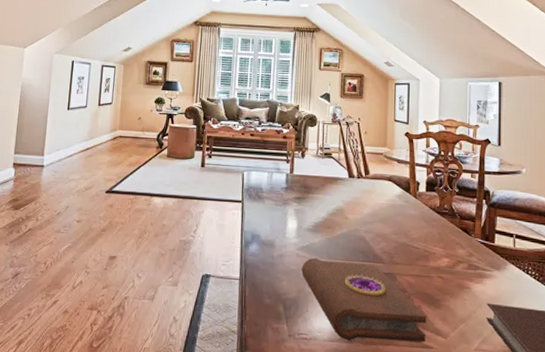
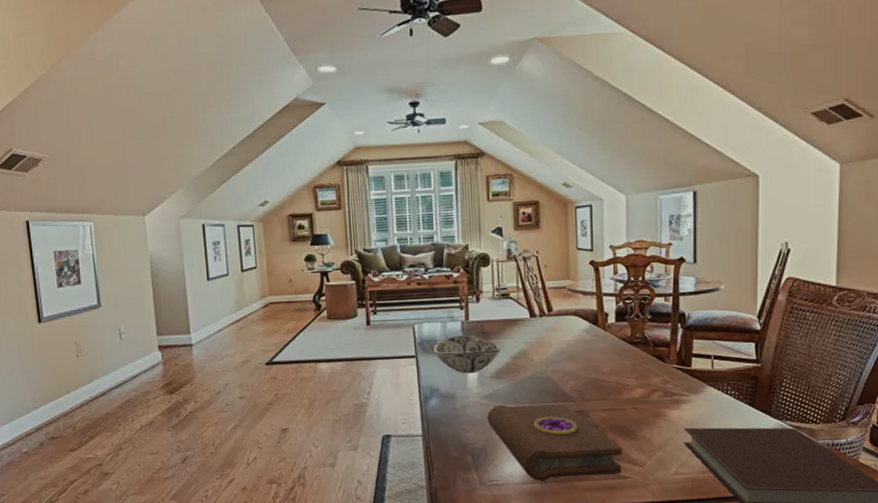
decorative bowl: none [259,186,320,224] -> present [434,335,501,374]

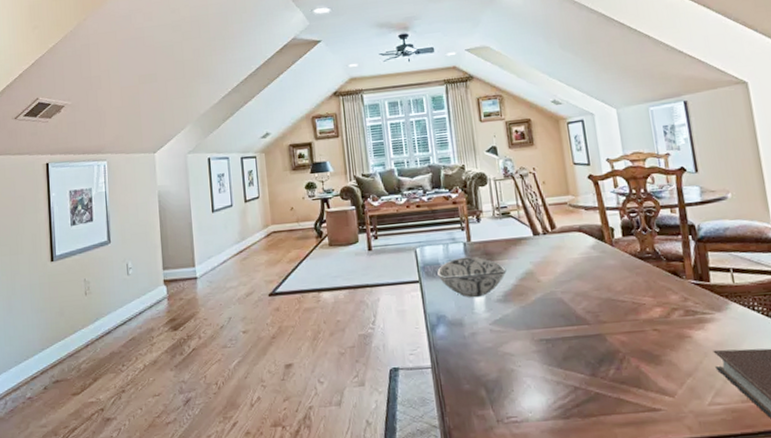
book: present [487,404,622,482] -> none [498,327,651,417]

